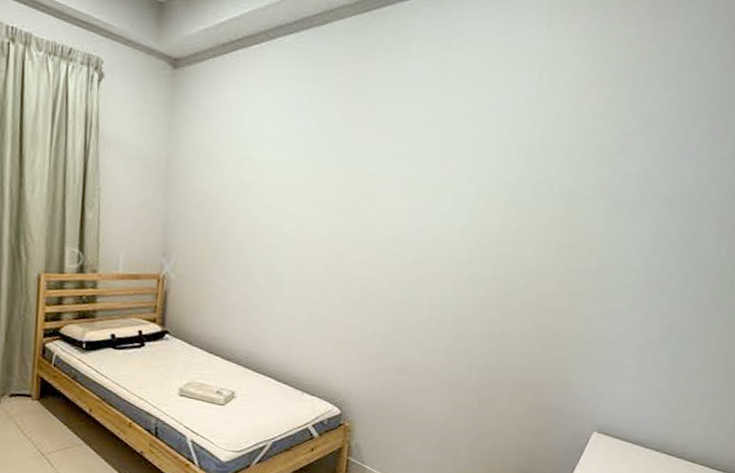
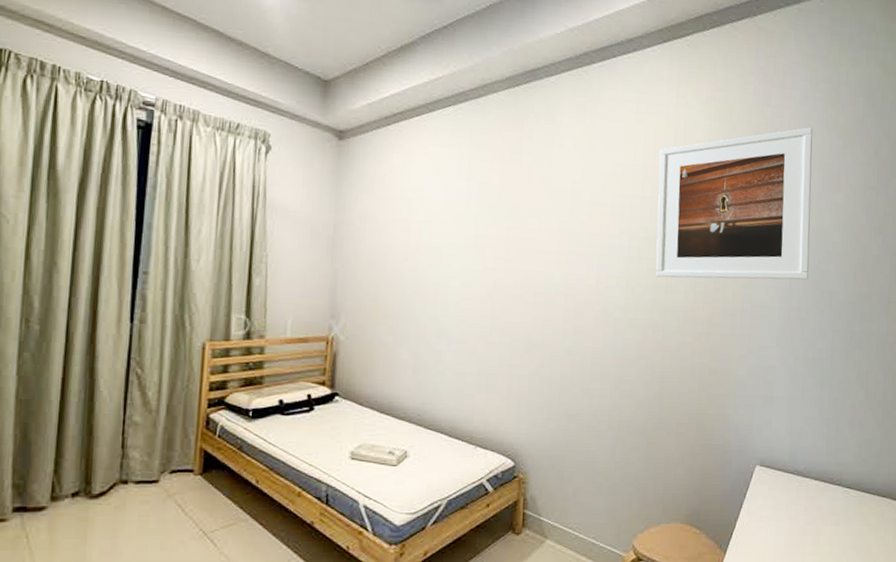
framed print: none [504,66,703,241] -> present [656,127,813,280]

